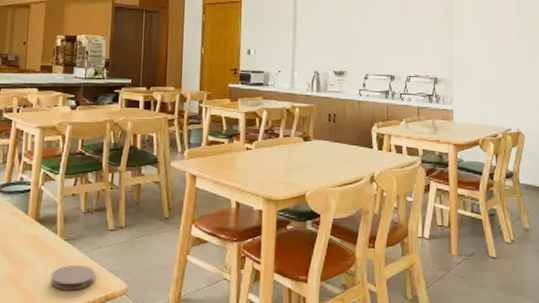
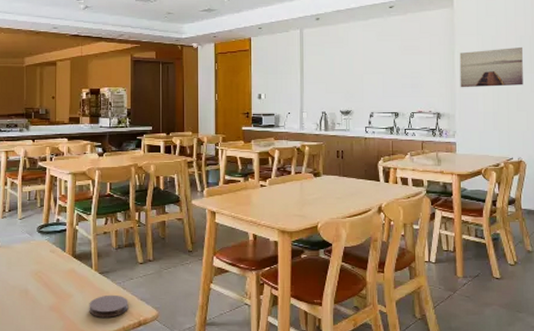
wall art: none [458,12,523,53] -> present [459,46,523,88]

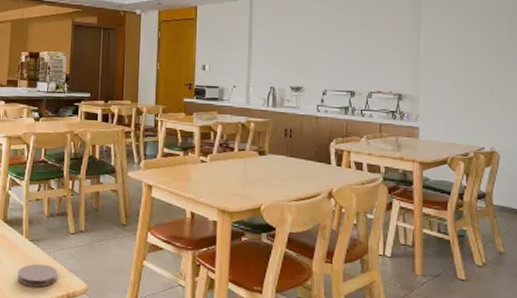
wall art: present [459,46,523,88] -> none [425,26,499,69]

